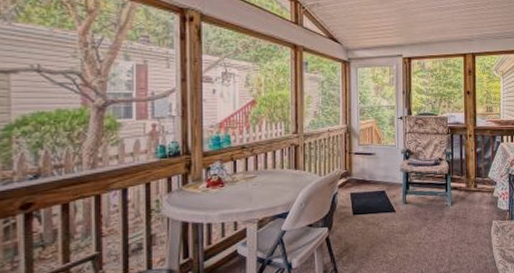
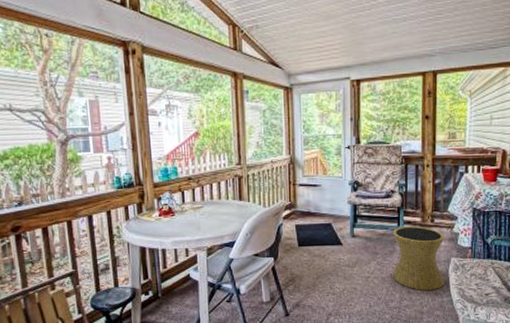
side table: none [441,191,488,254] -> present [392,226,445,291]

